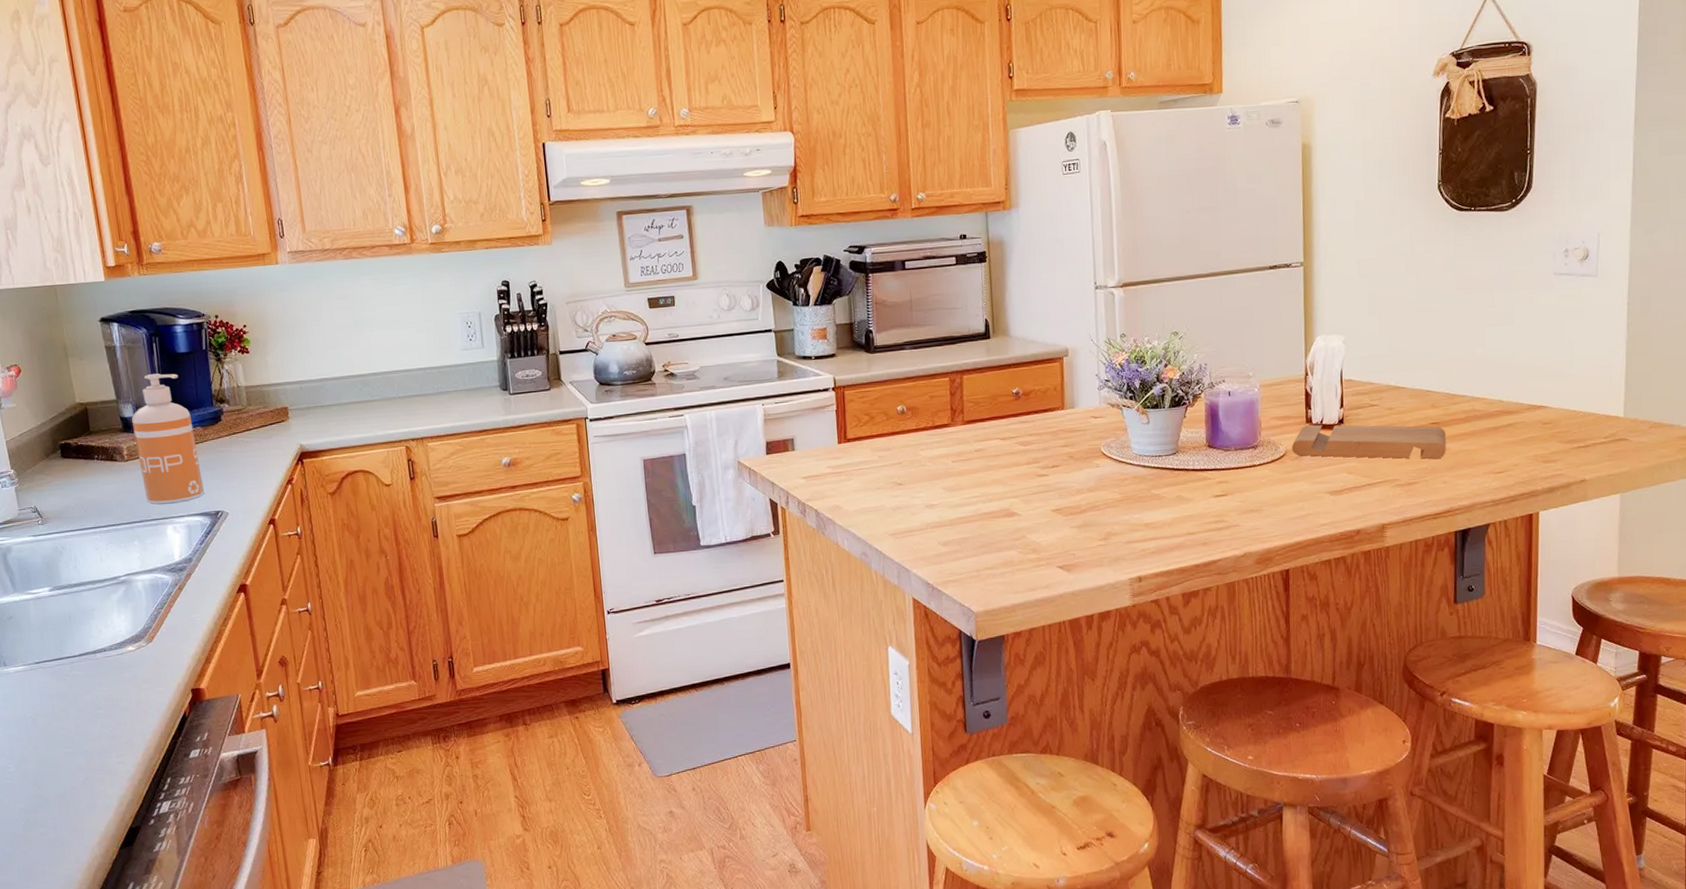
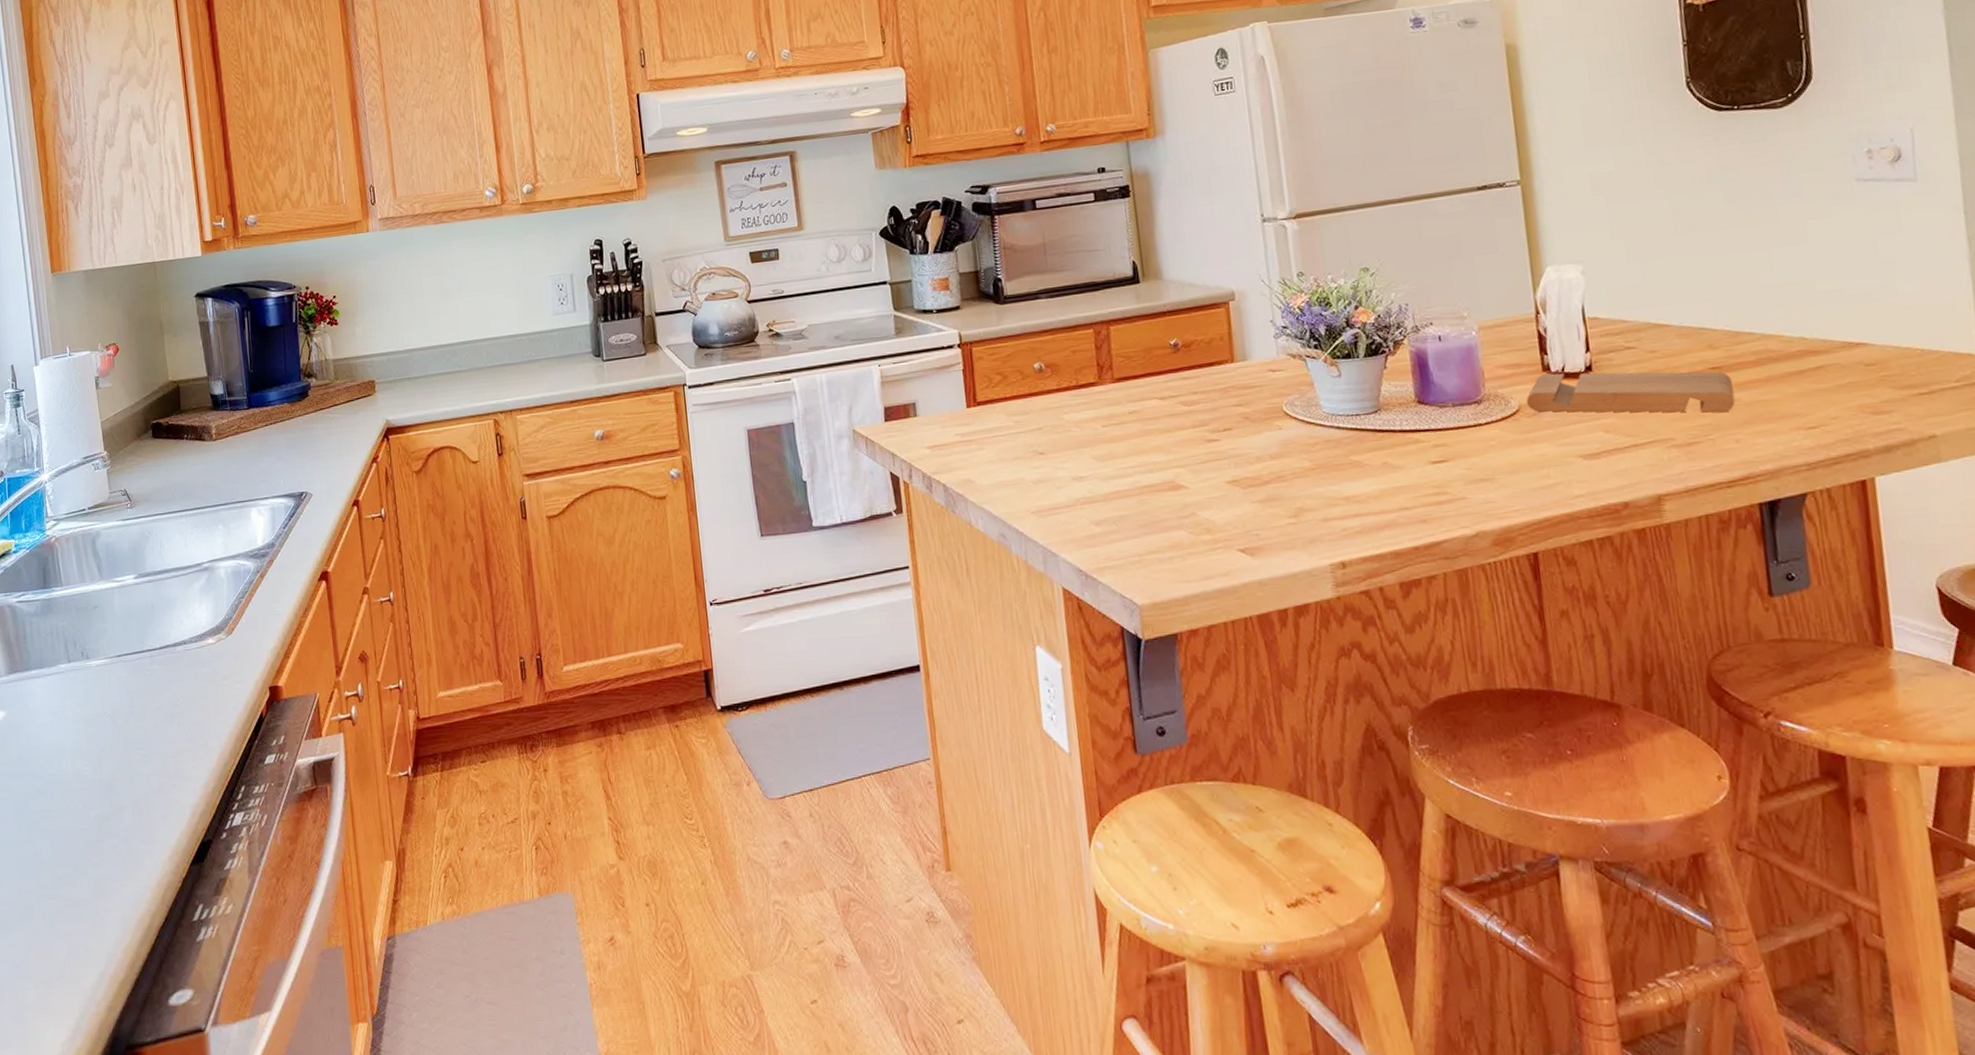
soap dispenser: present [131,373,204,505] -> none [221,348,289,486]

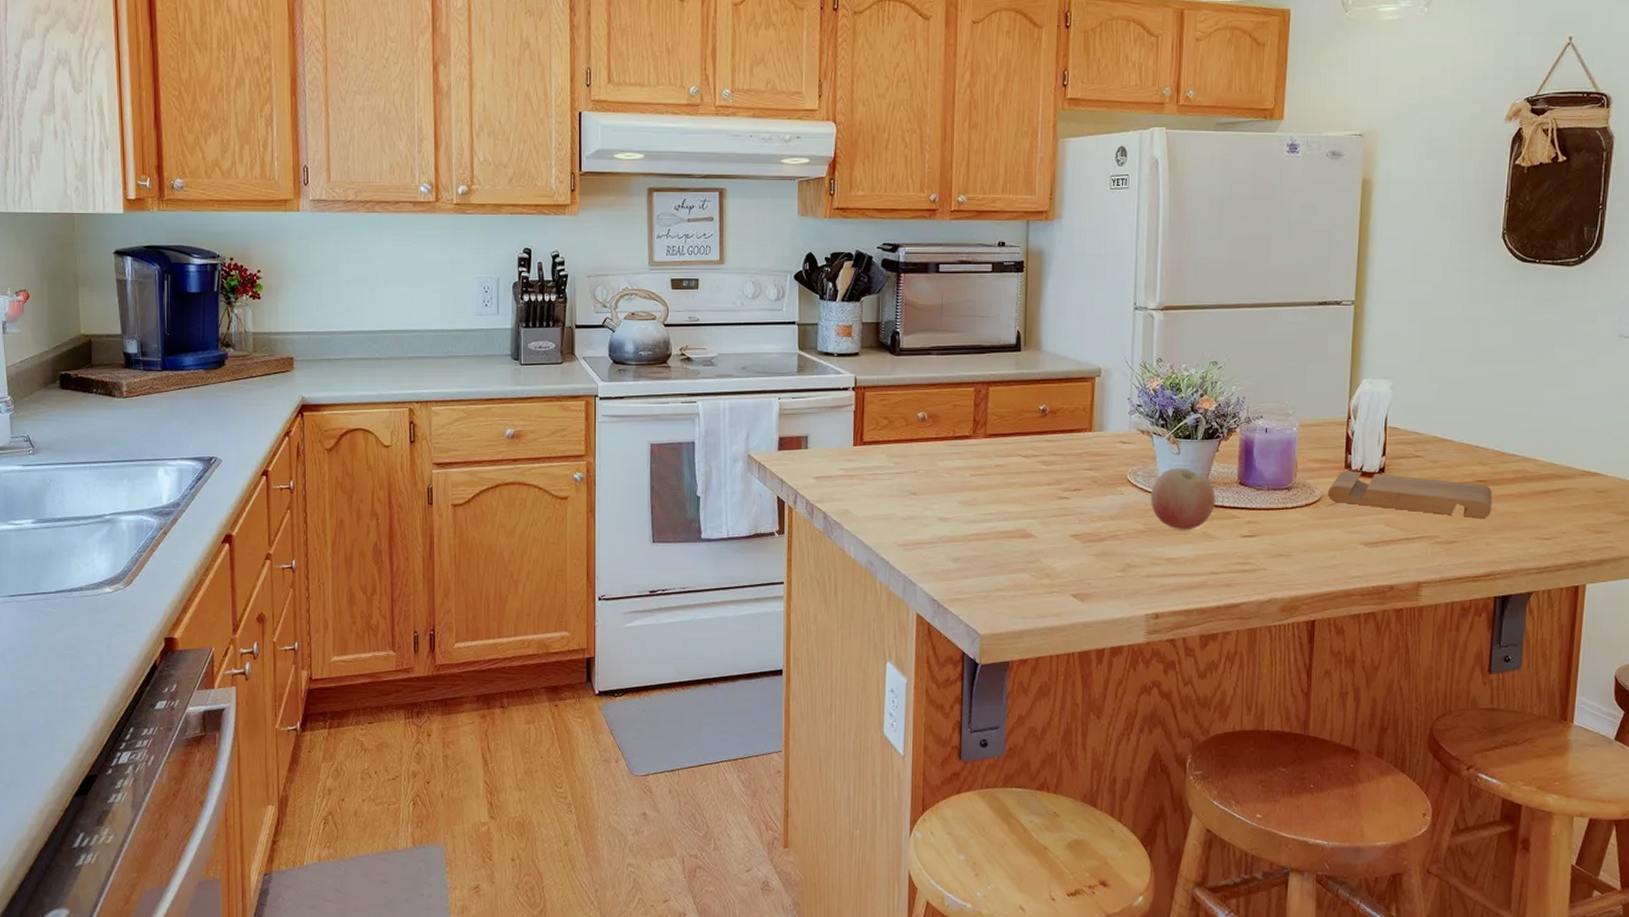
fruit: none [1313,391,1393,463] -> present [1150,467,1216,530]

